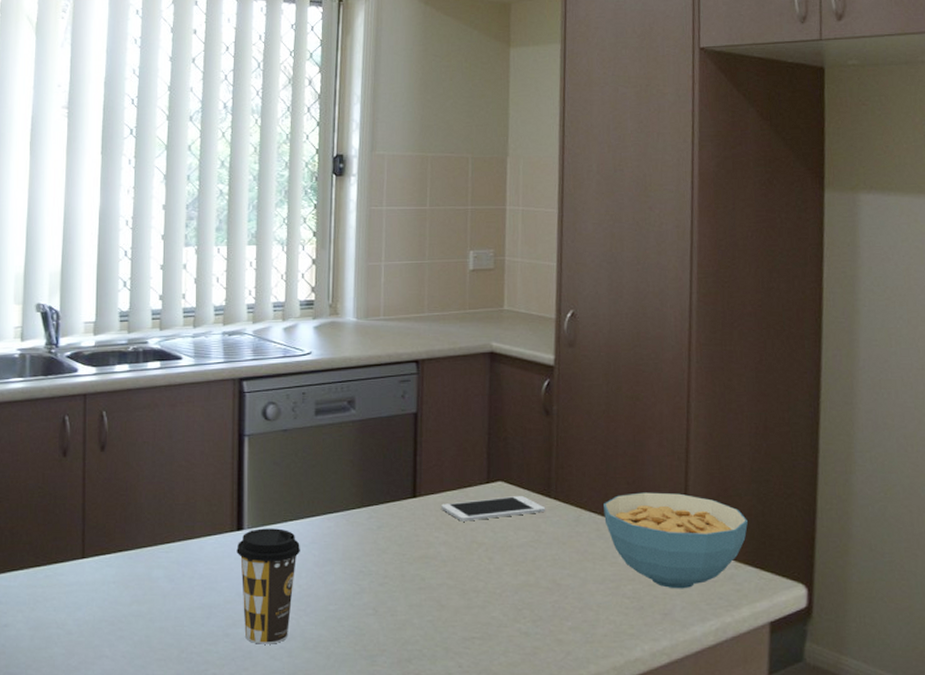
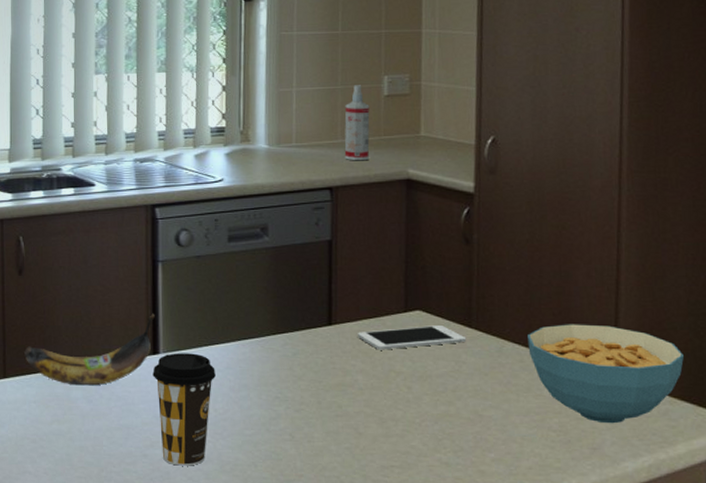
banana: none [105,489,240,563] -> present [24,313,155,385]
spray bottle: none [430,259,456,334] -> present [344,85,370,161]

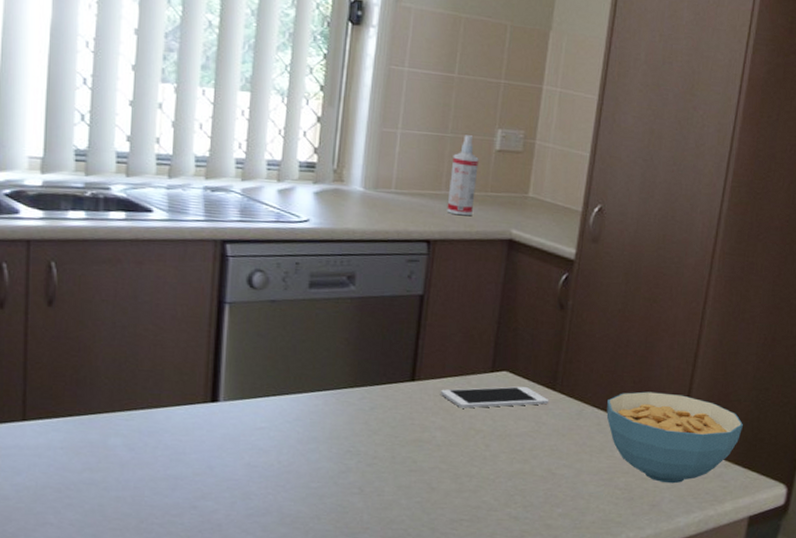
banana: present [24,313,155,385] -> none [51,358,217,432]
coffee cup: present [152,353,216,466] -> none [209,401,283,518]

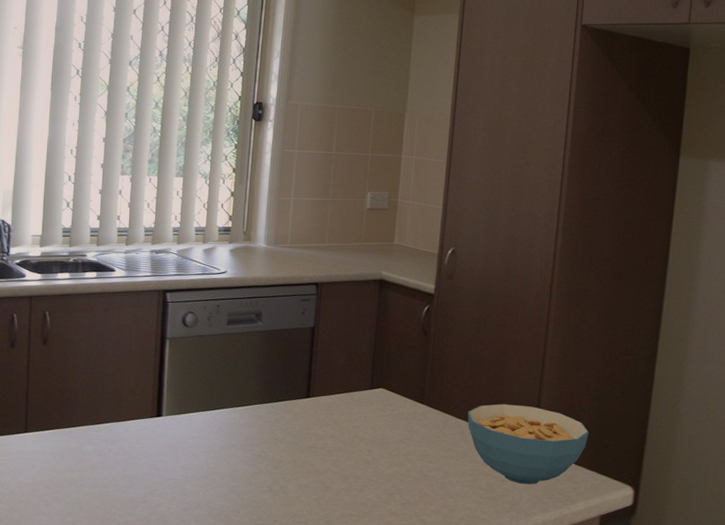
cell phone: present [440,386,549,409] -> none [330,401,419,420]
spray bottle: present [446,135,479,216] -> none [330,198,354,263]

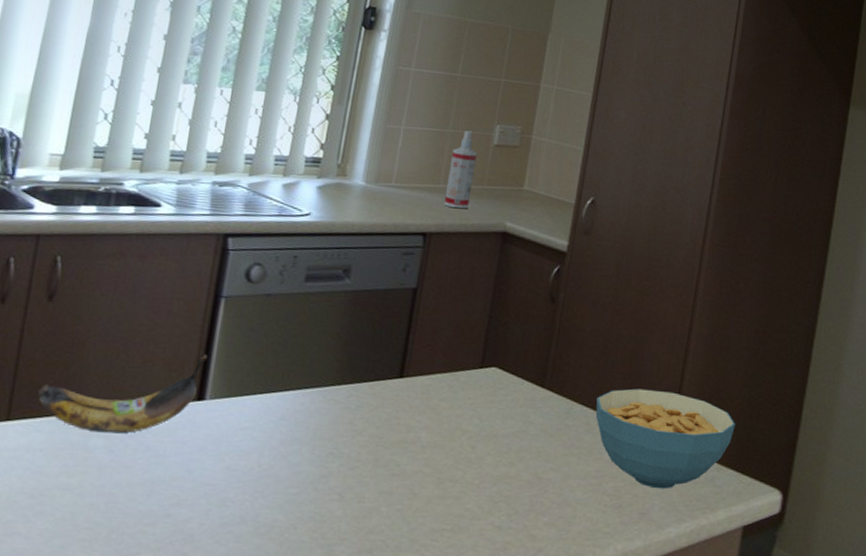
banana: none [44,382,160,441] -> present [38,354,207,433]
spray bottle: none [330,198,354,263] -> present [444,130,477,209]

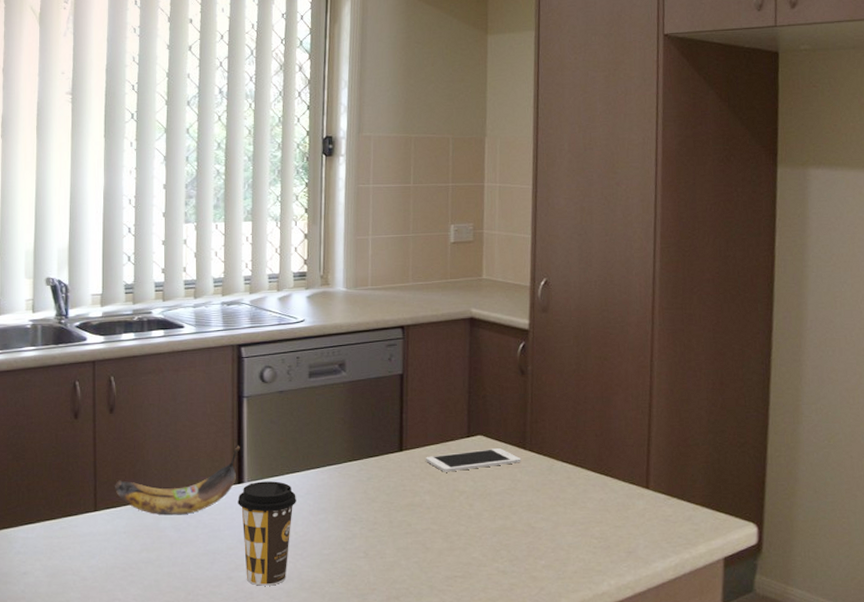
coffee cup: none [189,400,267,528] -> present [237,481,296,586]
cell phone: none [427,383,538,407] -> present [425,448,522,472]
spray bottle: present [444,130,477,209] -> none [415,233,438,302]
cereal bowl: present [595,388,735,489] -> none [574,443,705,530]

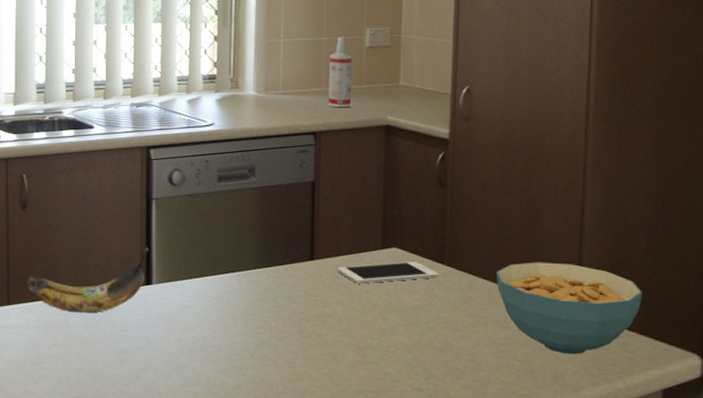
coffee cup: present [237,481,296,586] -> none [146,284,204,388]
spray bottle: none [415,233,438,302] -> present [328,37,352,108]
cereal bowl: none [574,443,705,530] -> present [496,262,642,355]

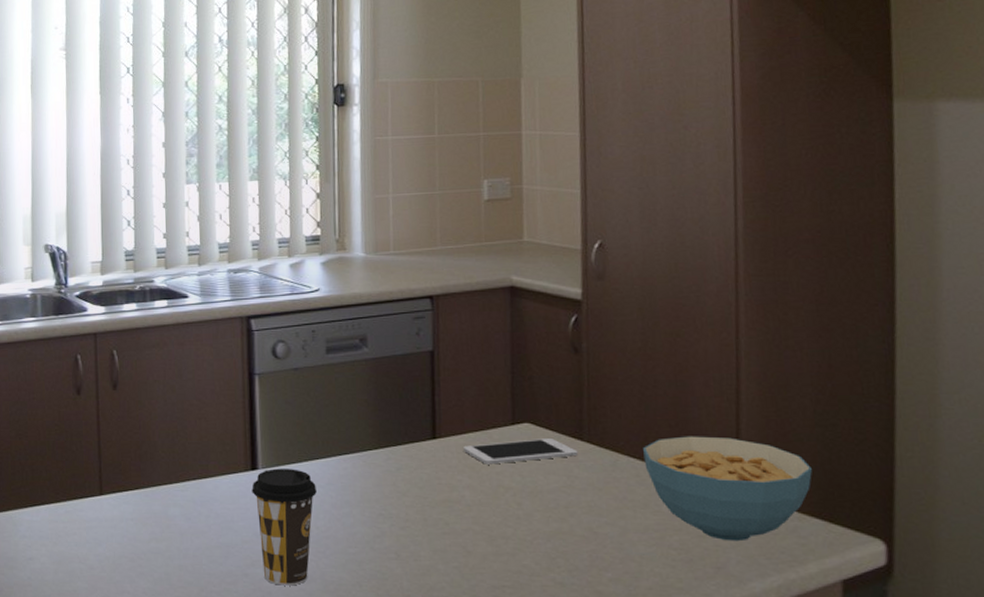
banana: present [27,247,149,312] -> none [120,428,253,502]
coffee cup: none [146,284,204,388] -> present [252,468,317,586]
spray bottle: present [328,37,352,108] -> none [444,190,471,269]

